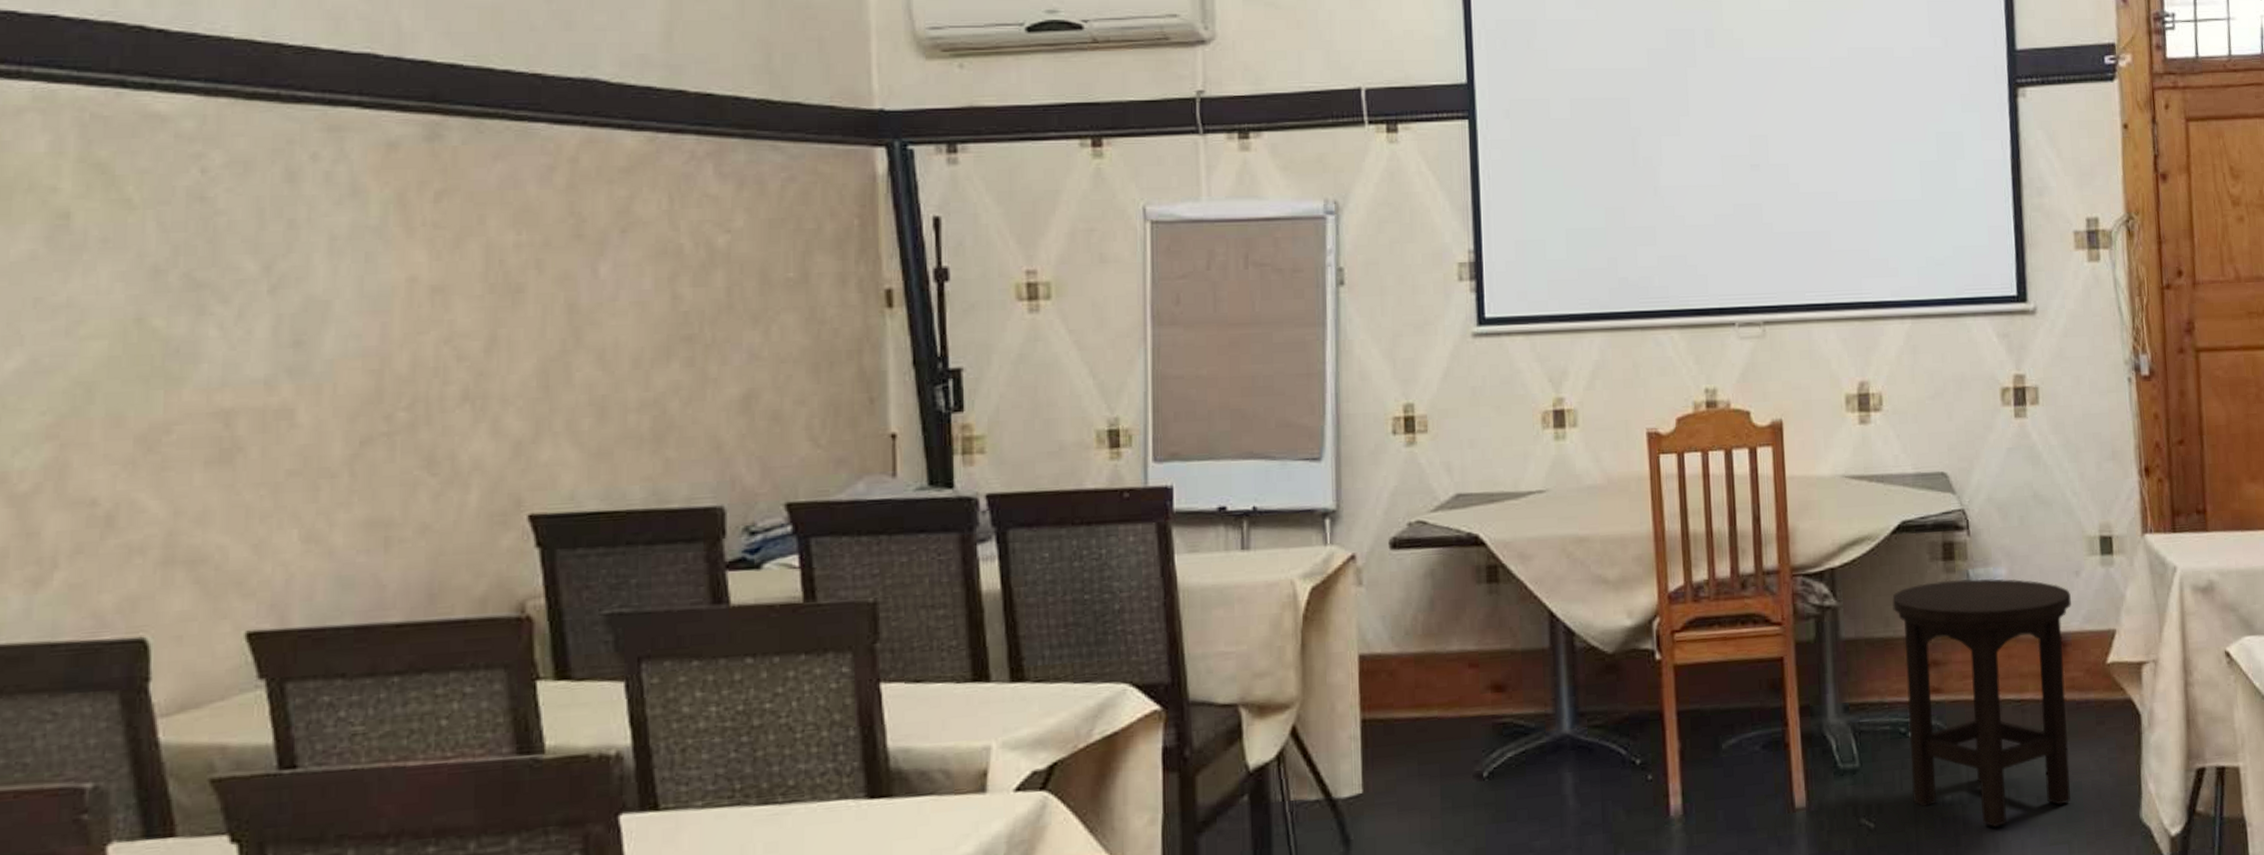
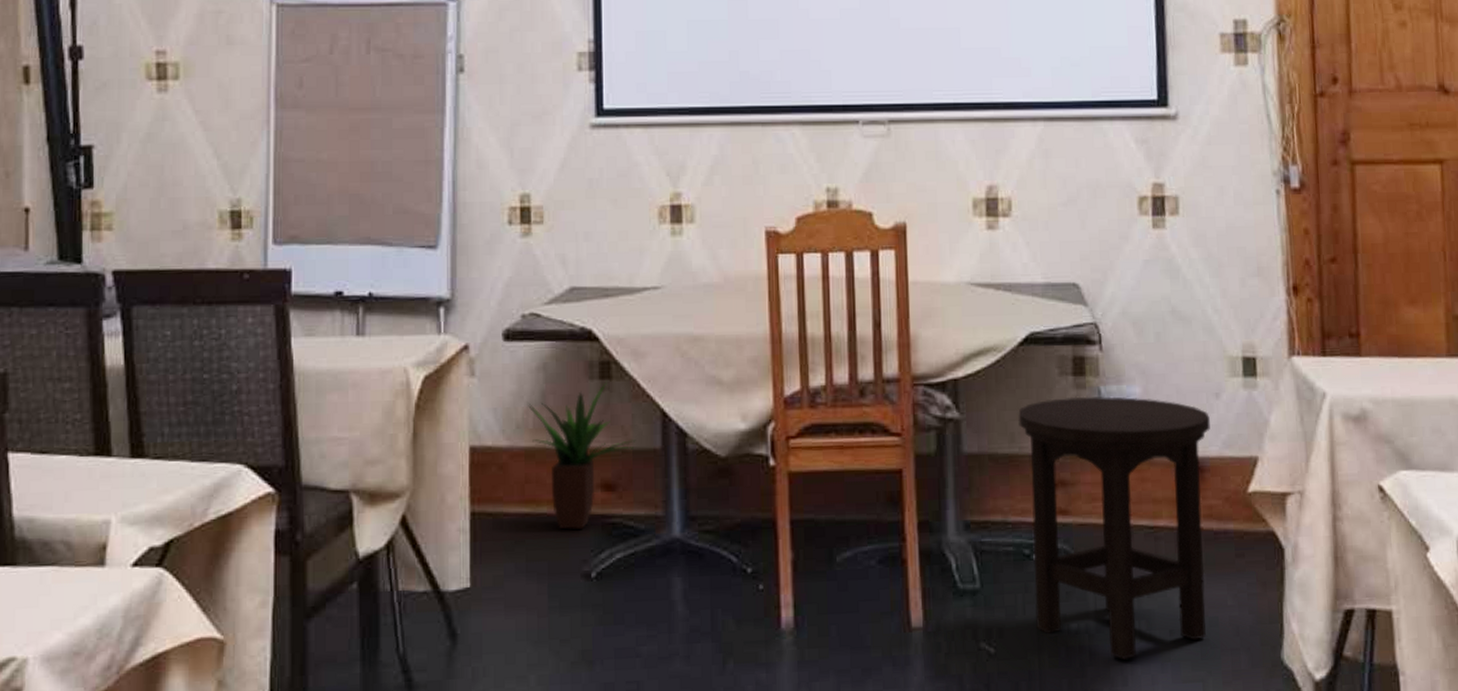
potted plant: none [1416,584,1525,732] -> present [528,380,636,530]

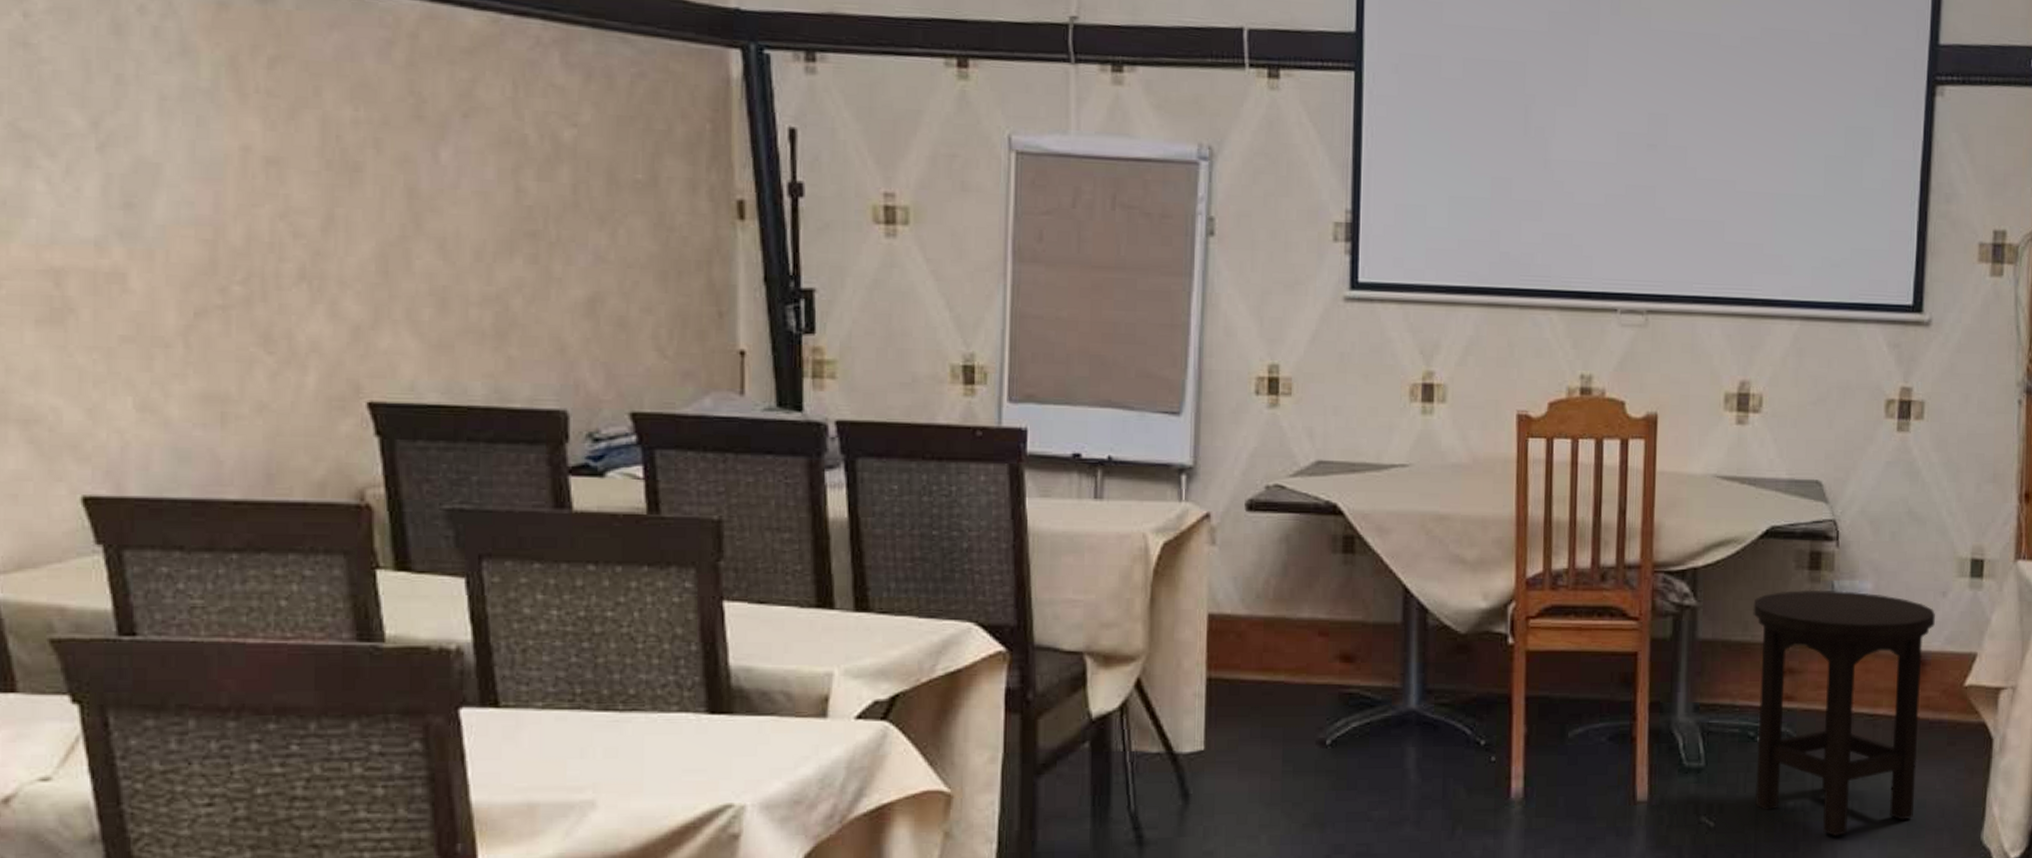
potted plant: present [528,380,636,530] -> none [1269,555,1377,698]

